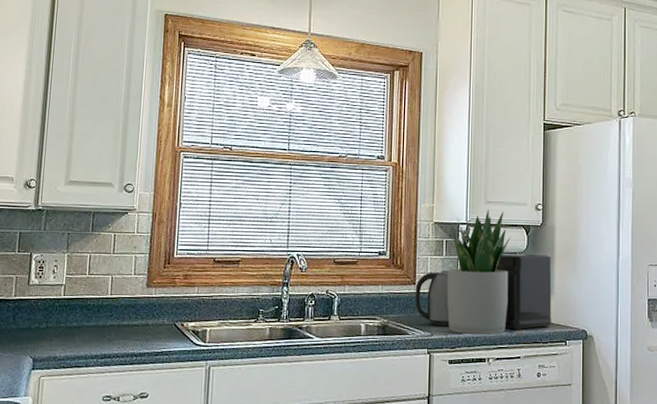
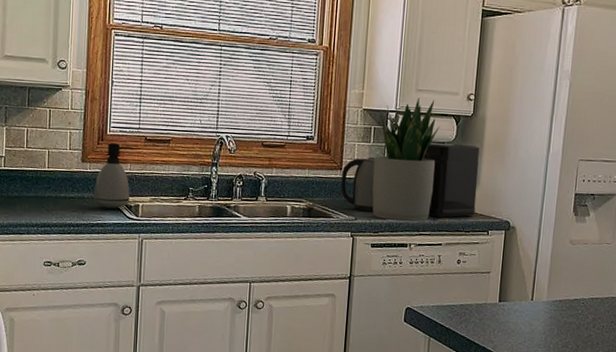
soap dispenser: none [158,266,201,335] -> present [93,143,133,209]

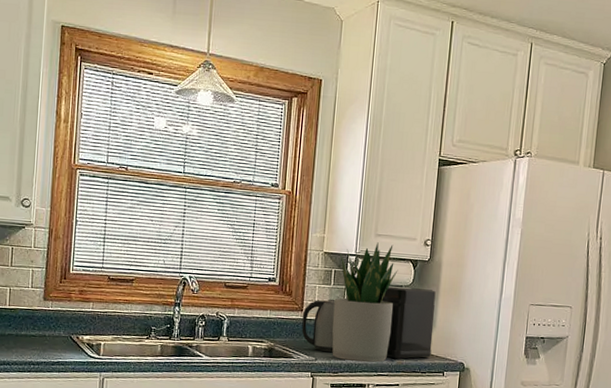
soap dispenser: present [93,143,133,209] -> none [55,281,96,347]

